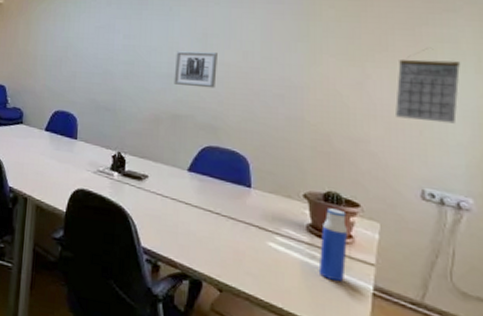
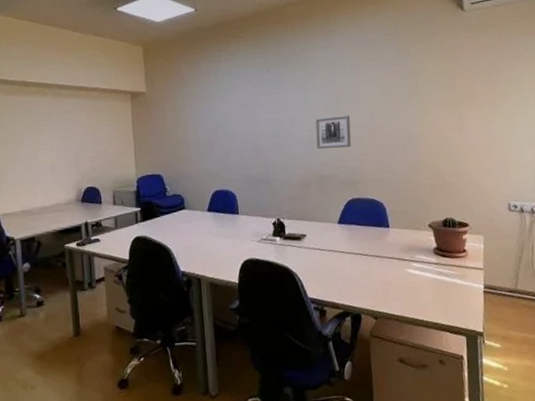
water bottle: present [318,208,347,281] -> none [444,231,464,288]
calendar: present [395,50,461,124] -> none [484,92,526,150]

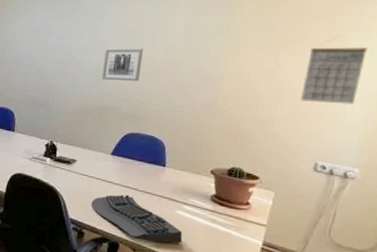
keyboard: none [327,262,418,306] -> present [91,194,183,243]
calendar: none [484,92,526,150] -> present [301,38,368,105]

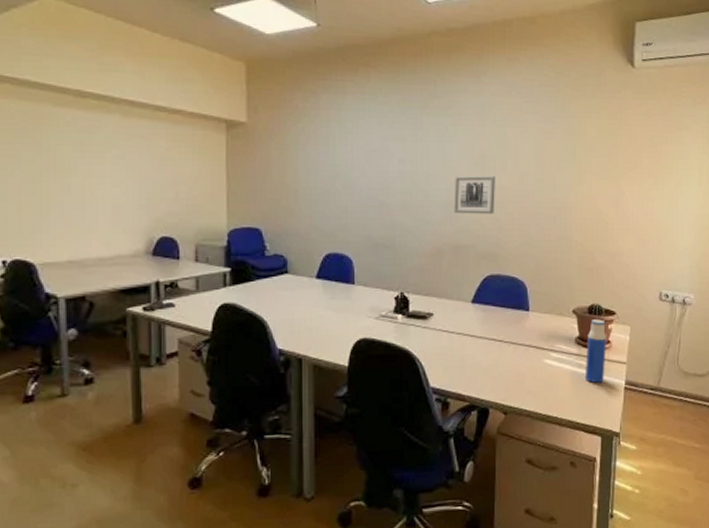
keyboard: present [91,194,183,243] -> none [454,349,553,400]
water bottle: none [217,181,247,239] -> present [584,319,606,383]
calendar: present [301,38,368,105] -> none [643,166,689,231]

